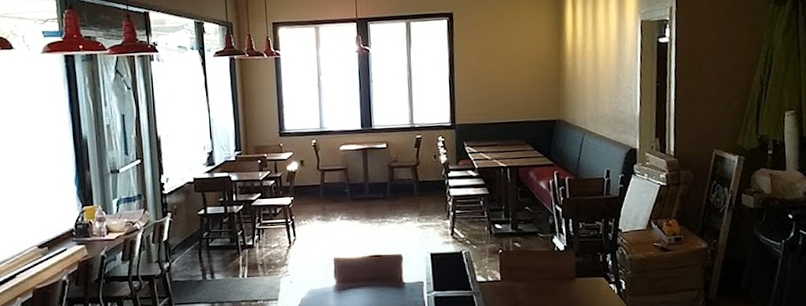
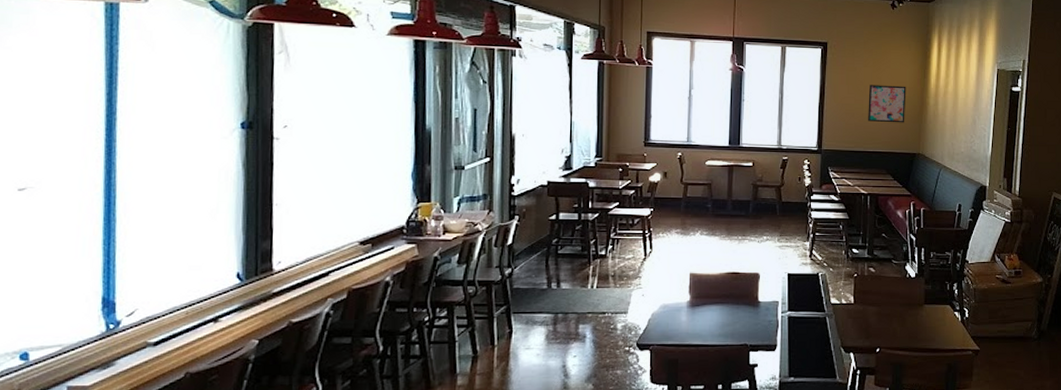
wall art: none [500,49,542,91] -> present [868,85,906,123]

